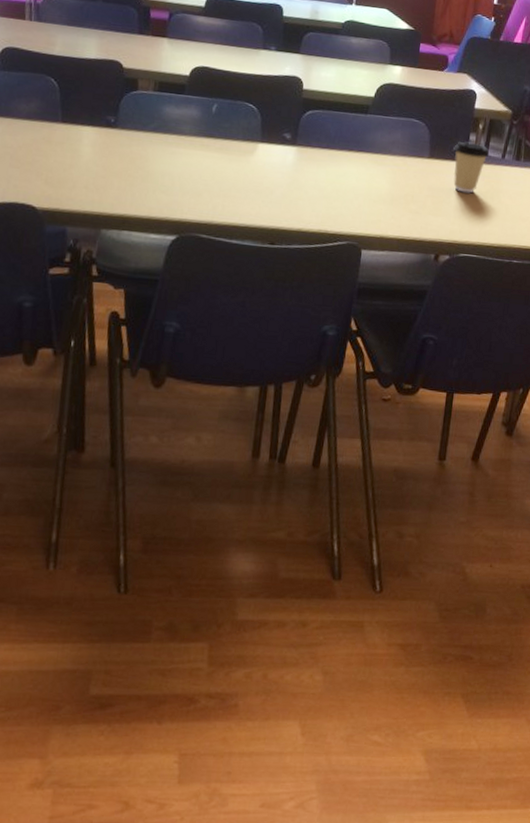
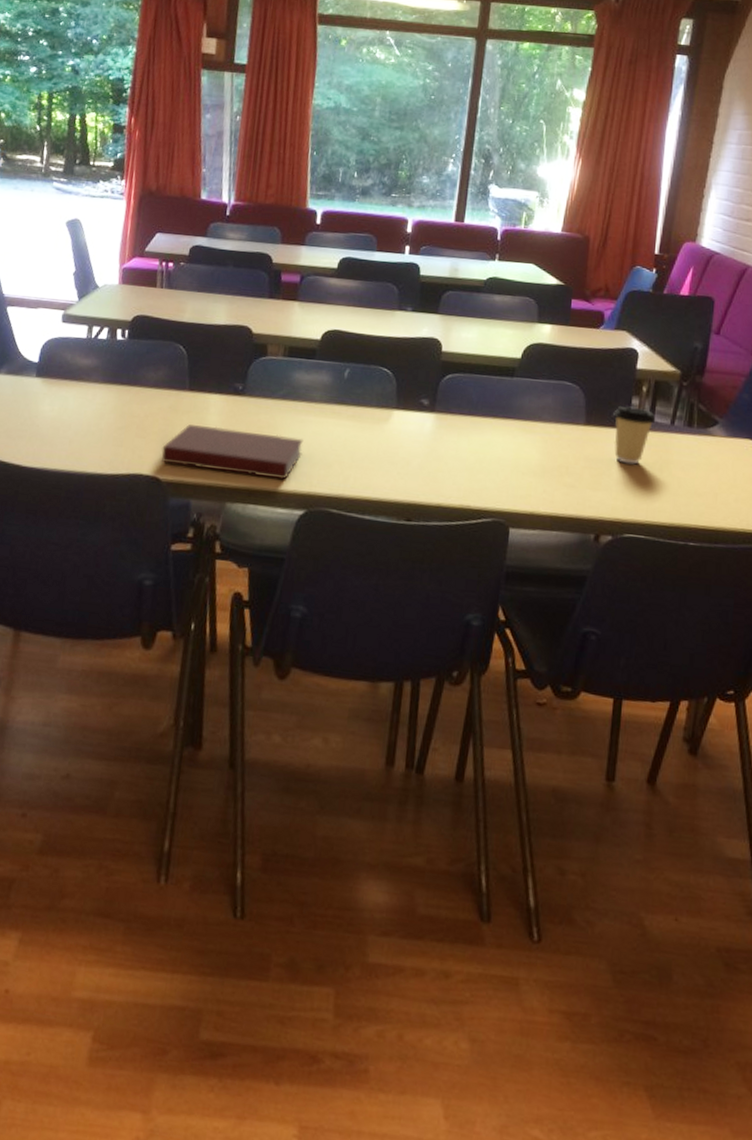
notebook: none [35,155,175,207] -> present [160,424,304,479]

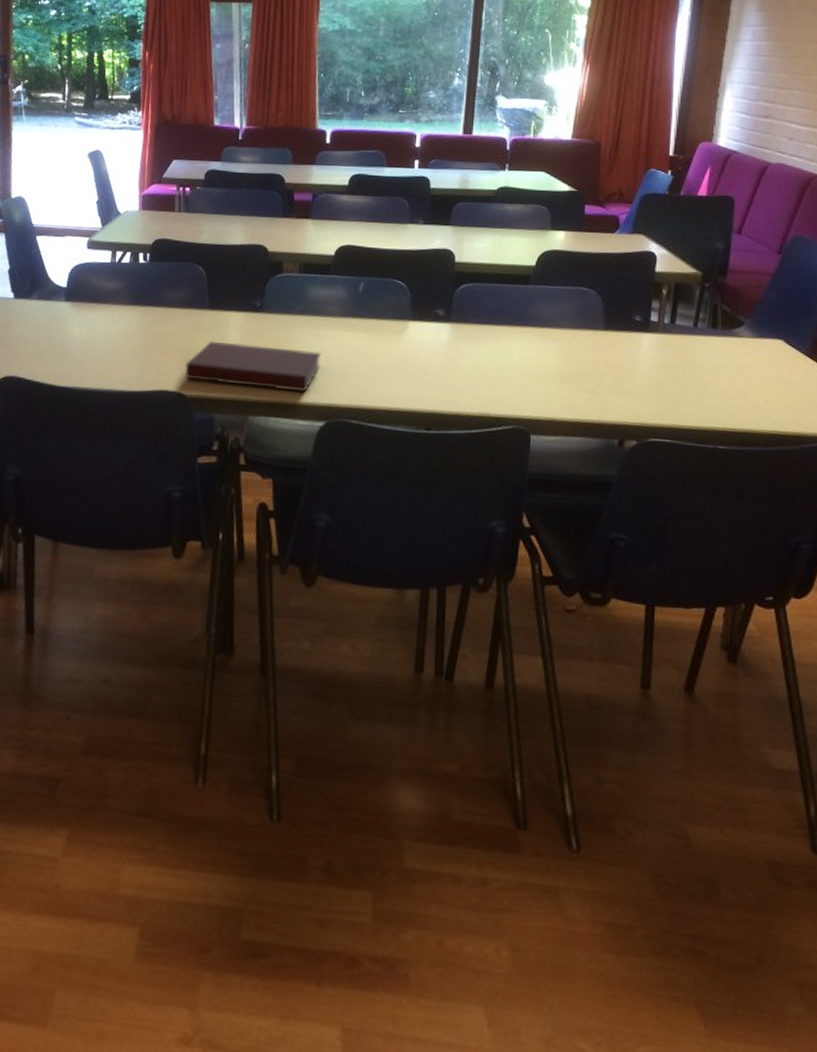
coffee cup: present [613,405,656,465] -> none [633,309,678,368]

